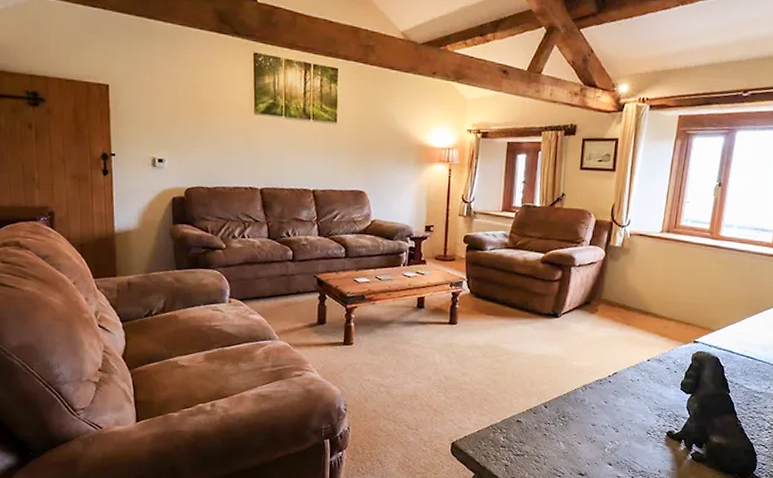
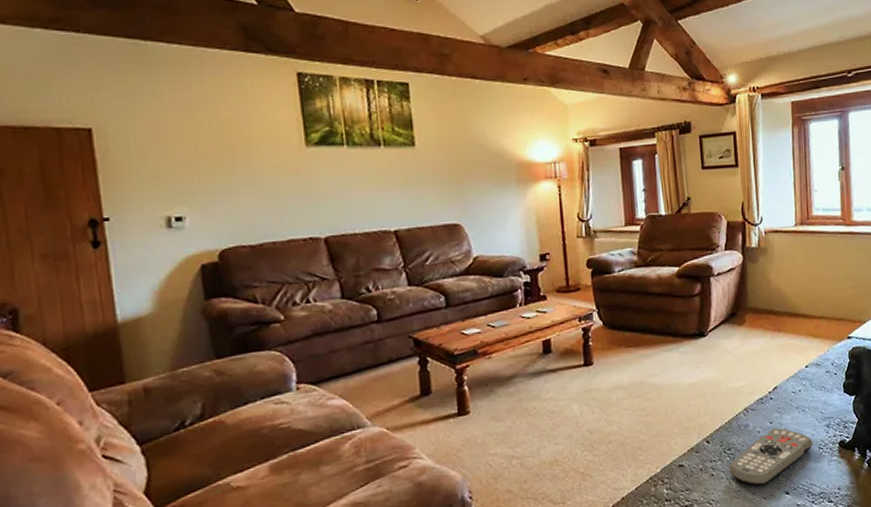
remote control: none [560,407,642,453] -> present [729,427,813,486]

